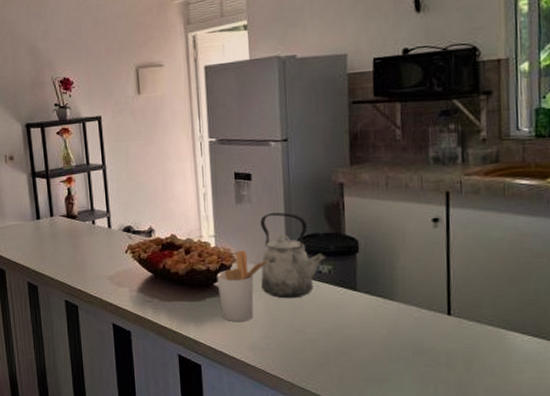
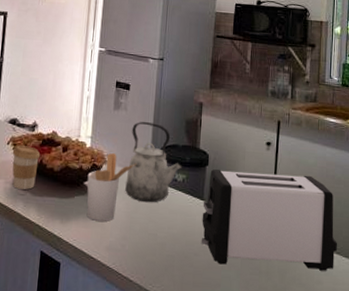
coffee cup: none [132,252,162,296] -> present [12,145,41,190]
toaster: none [356,251,542,359] -> present [201,169,337,271]

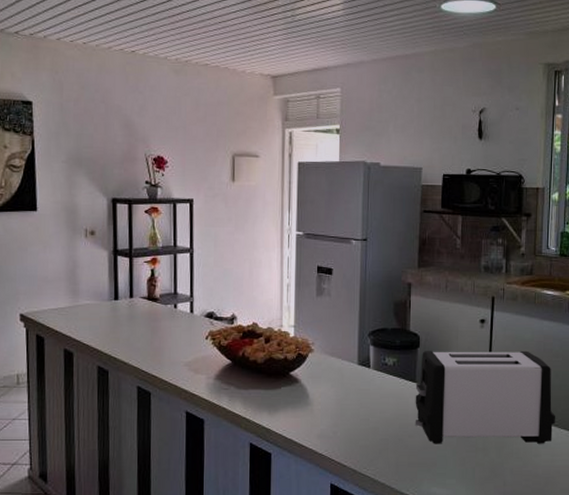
coffee cup: present [12,145,41,190] -> none [212,339,242,383]
utensil holder: present [86,152,137,221] -> none [293,340,344,410]
kettle: present [125,121,184,203] -> none [334,306,394,389]

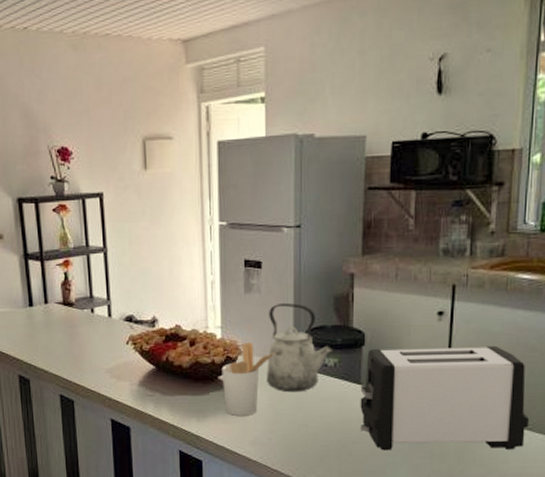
utensil holder: none [293,340,344,410] -> present [221,341,278,416]
kettle: none [334,306,394,389] -> present [267,302,335,393]

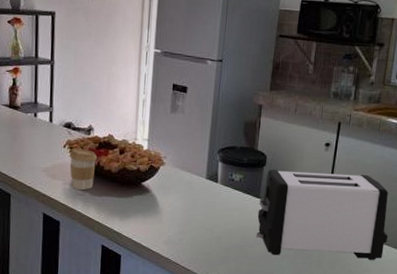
coffee cup: none [133,344,166,390] -> present [69,148,98,190]
utensil holder: present [221,341,278,416] -> none [145,154,194,218]
kettle: present [267,302,335,393] -> none [182,123,241,201]

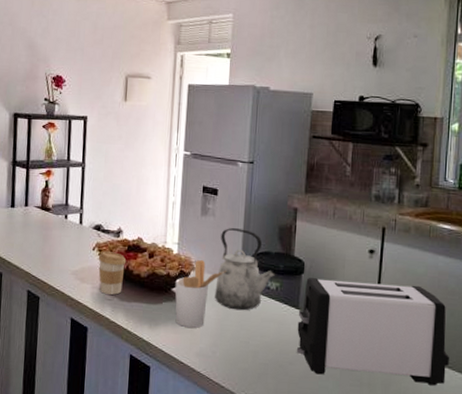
utensil holder: none [145,154,194,218] -> present [175,259,226,328]
kettle: none [182,123,241,201] -> present [215,227,277,311]

